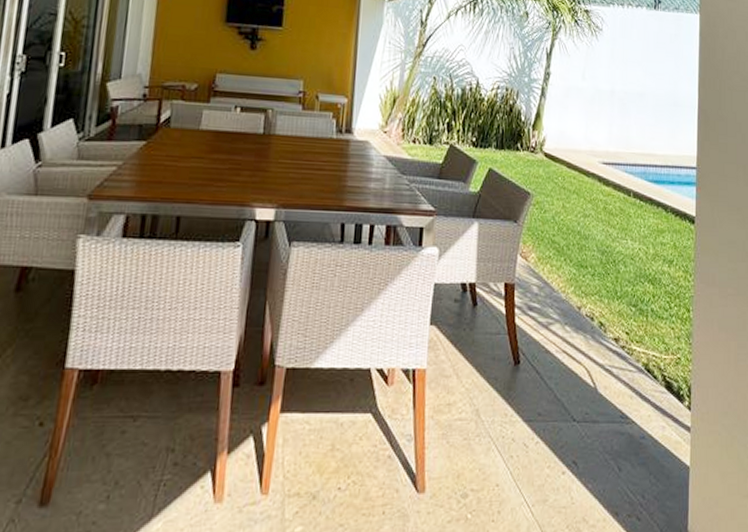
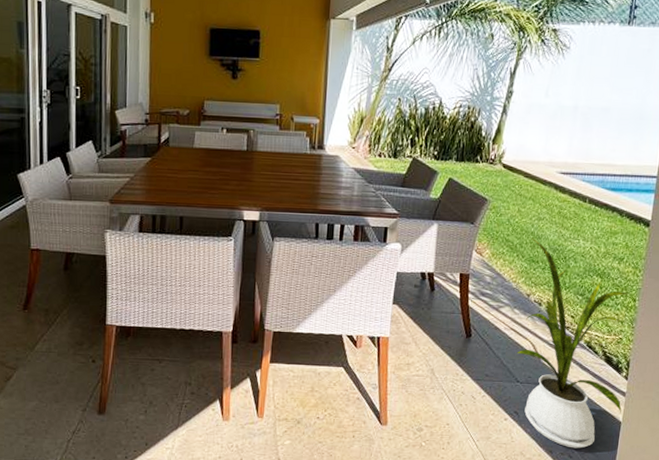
house plant: none [571,237,689,507] -> present [516,237,630,449]

